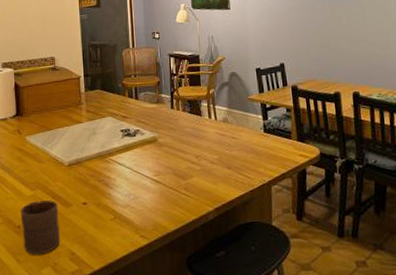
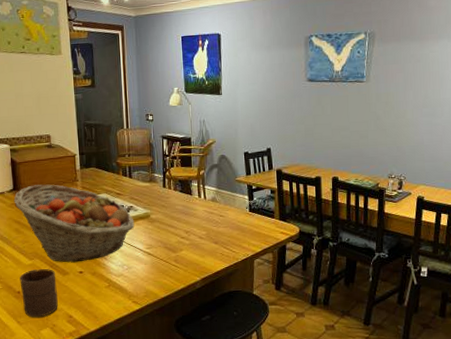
fruit basket: none [16,108,142,193] -> present [13,184,135,263]

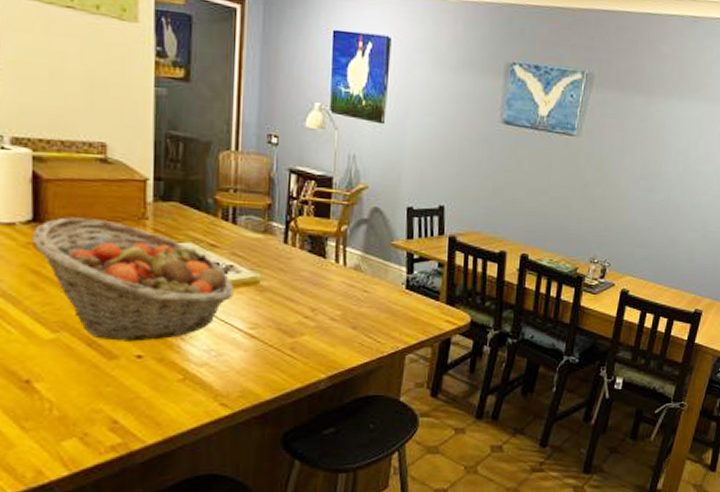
cup: present [20,269,58,318] -> none [31,348,97,421]

